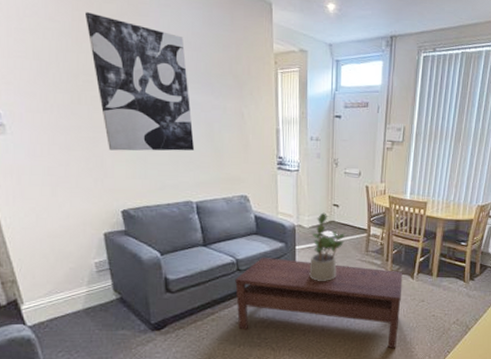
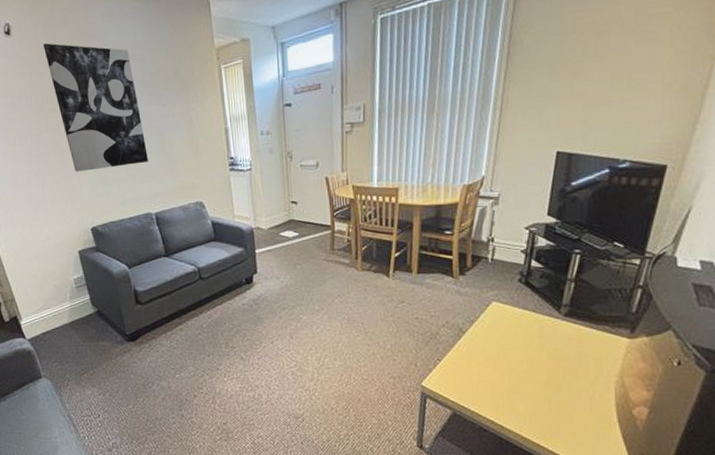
coffee table: present [235,258,403,349] -> none [198,264,377,357]
potted plant: present [309,212,346,281] -> none [270,211,308,285]

